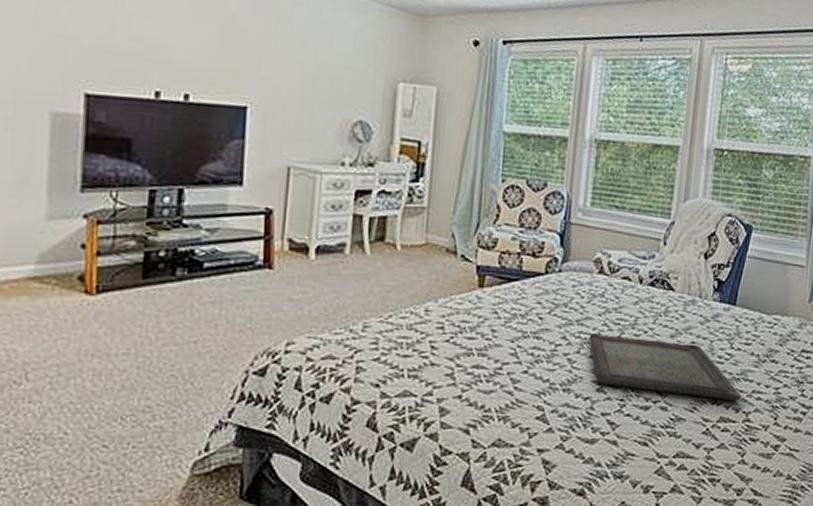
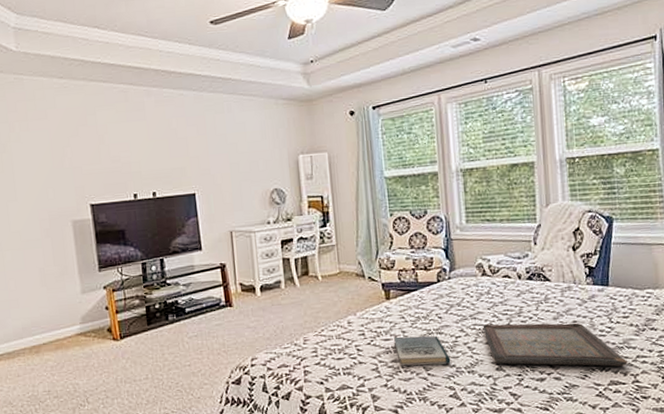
book: none [478,336,545,377] -> present [393,336,451,366]

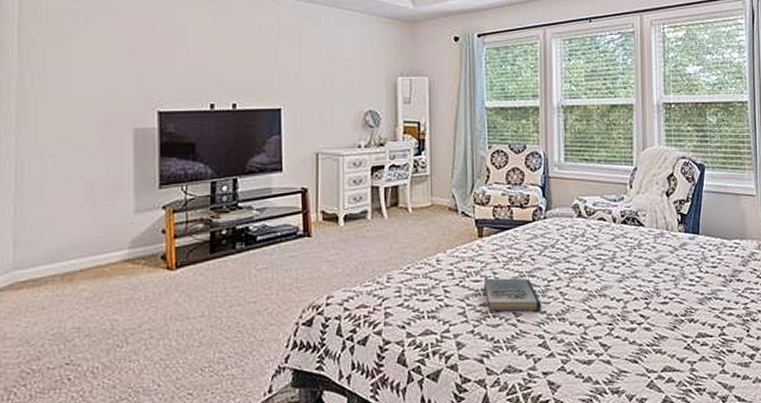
serving tray: present [483,323,628,367] -> none [576,268,715,318]

